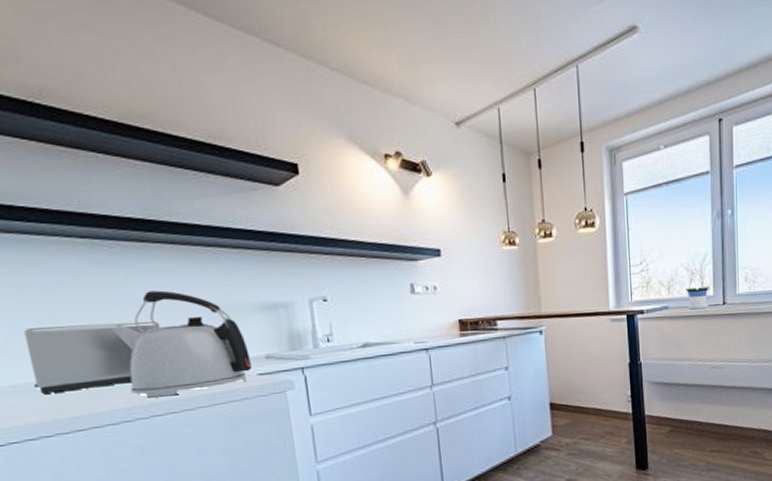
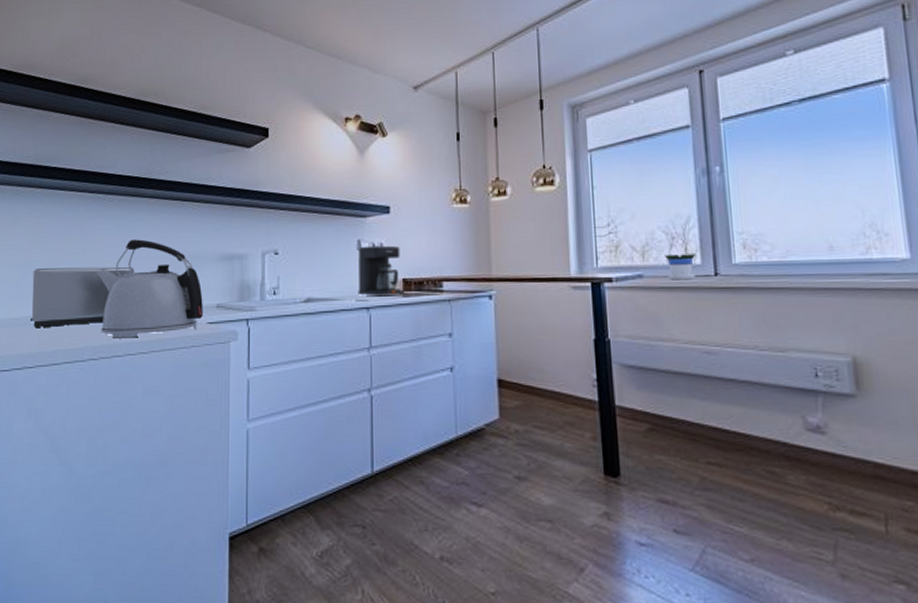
coffee maker: none [412,288,462,338] -> present [358,245,406,297]

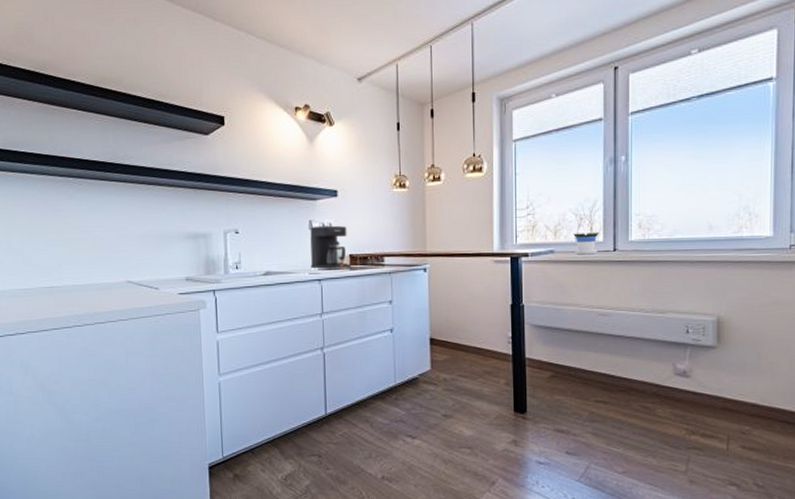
toaster: present [29,266,135,328] -> none [14,244,109,300]
kettle: present [96,239,203,338] -> none [73,220,174,308]

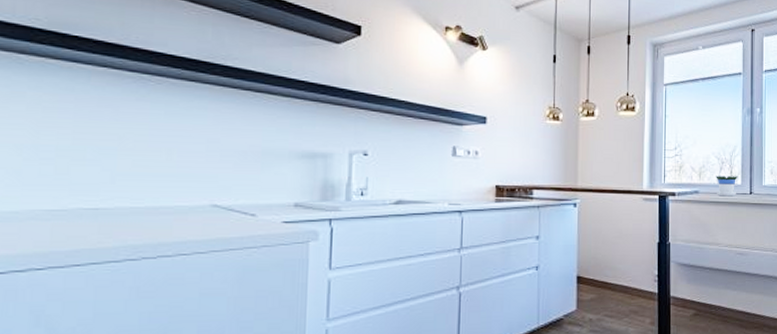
coffee maker: present [310,225,352,270] -> none [451,153,498,201]

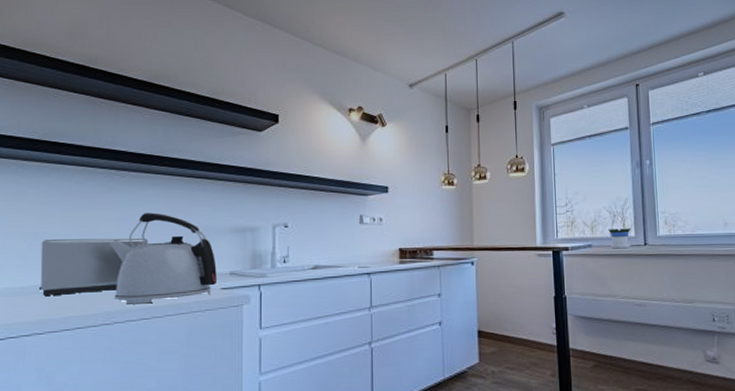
toaster: none [37,154,191,224] -> present [38,238,148,296]
kettle: none [137,129,278,237] -> present [109,213,217,304]

